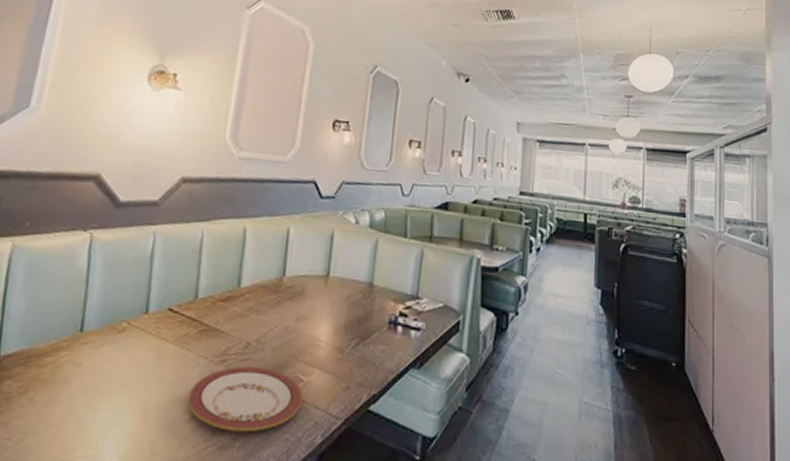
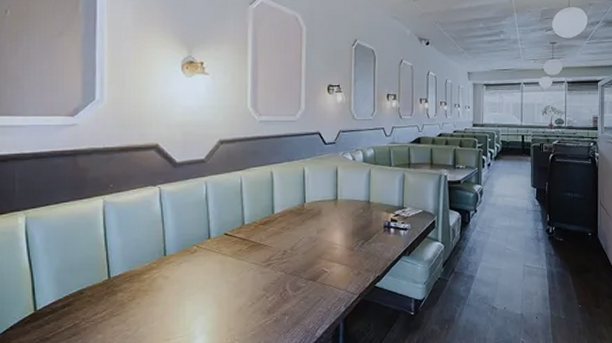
plate: present [187,365,304,432] -> none [248,266,329,310]

